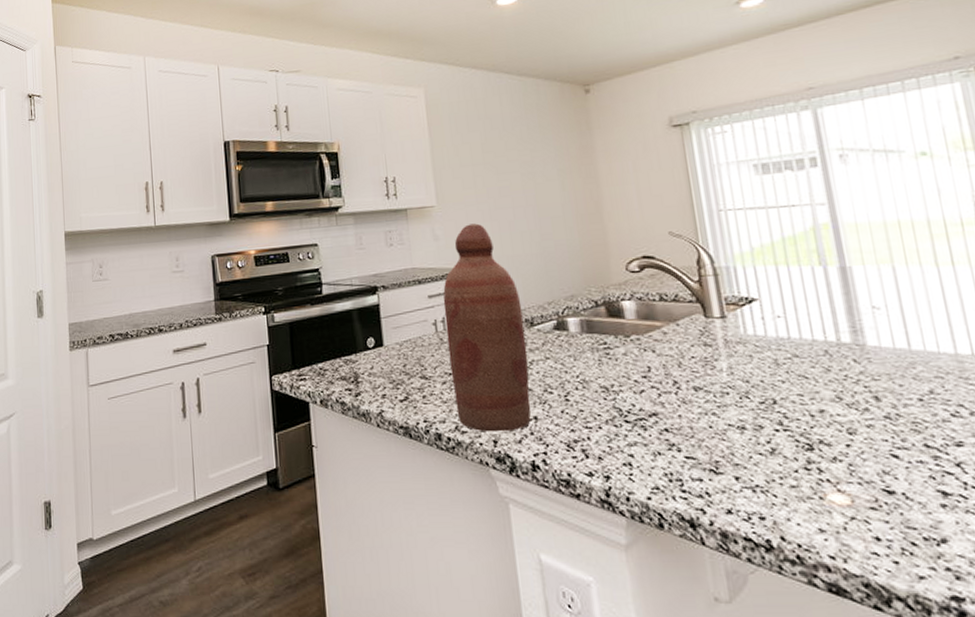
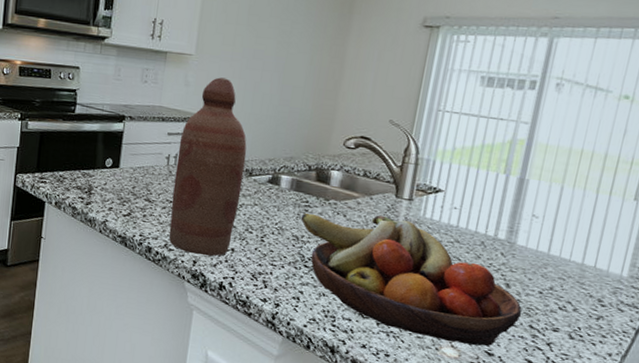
fruit bowl: none [603,342,910,486] -> present [300,212,522,346]

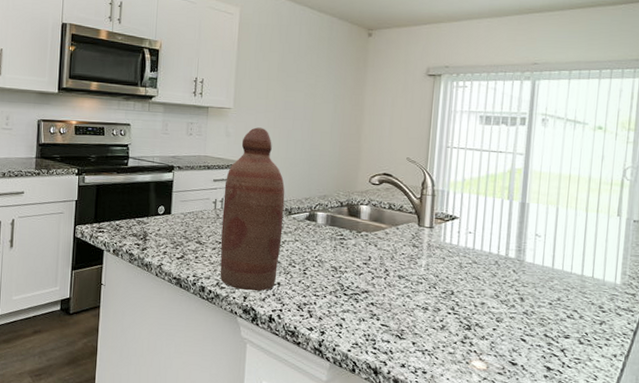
fruit bowl: present [300,212,522,346] -> none [337,243,537,357]

